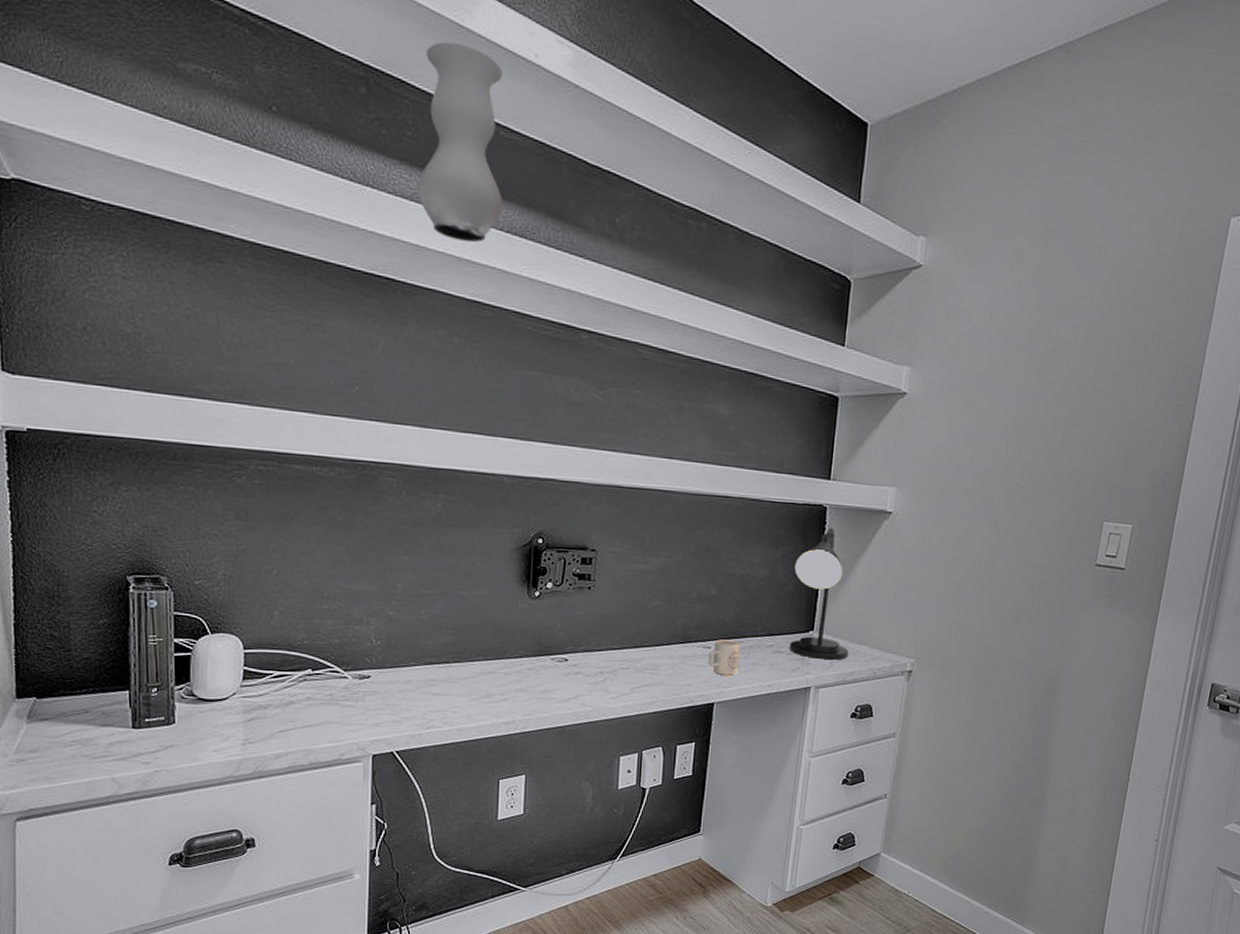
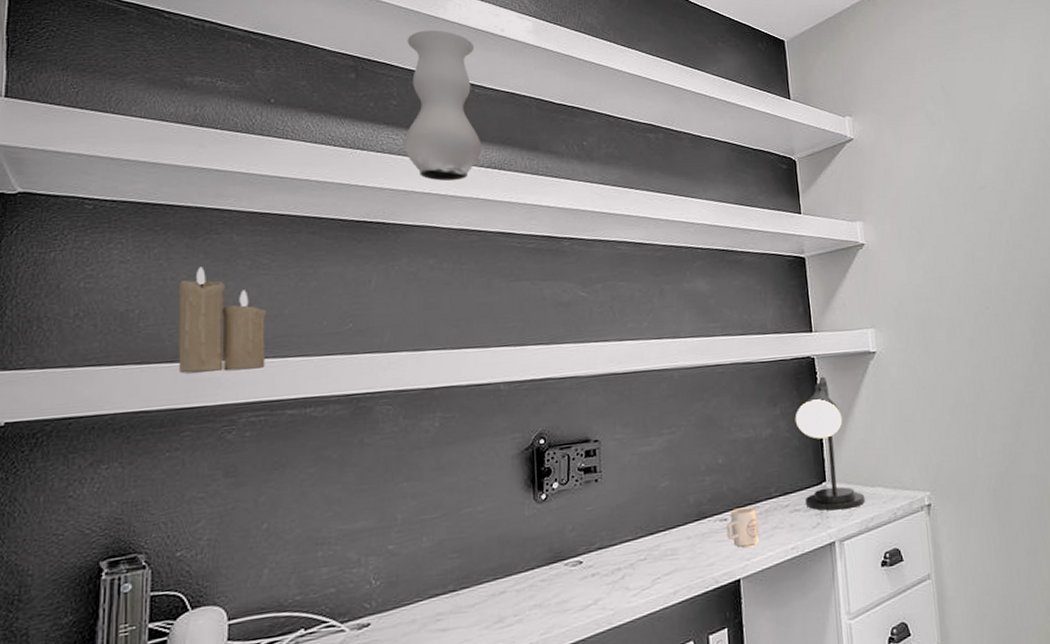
candle: none [184,297,273,418] -> present [178,266,267,374]

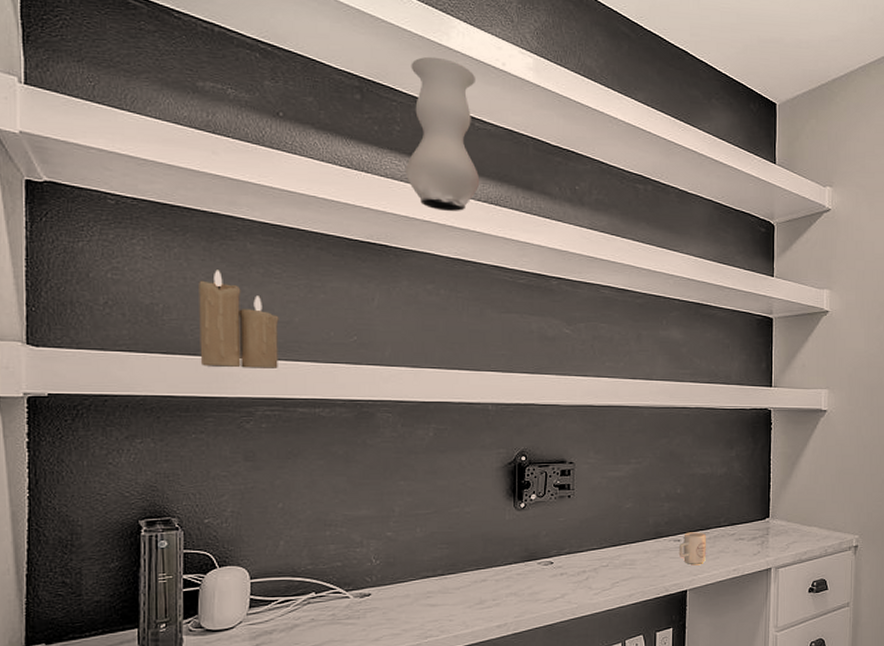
desk lamp: present [795,376,866,511] -> none [748,427,802,542]

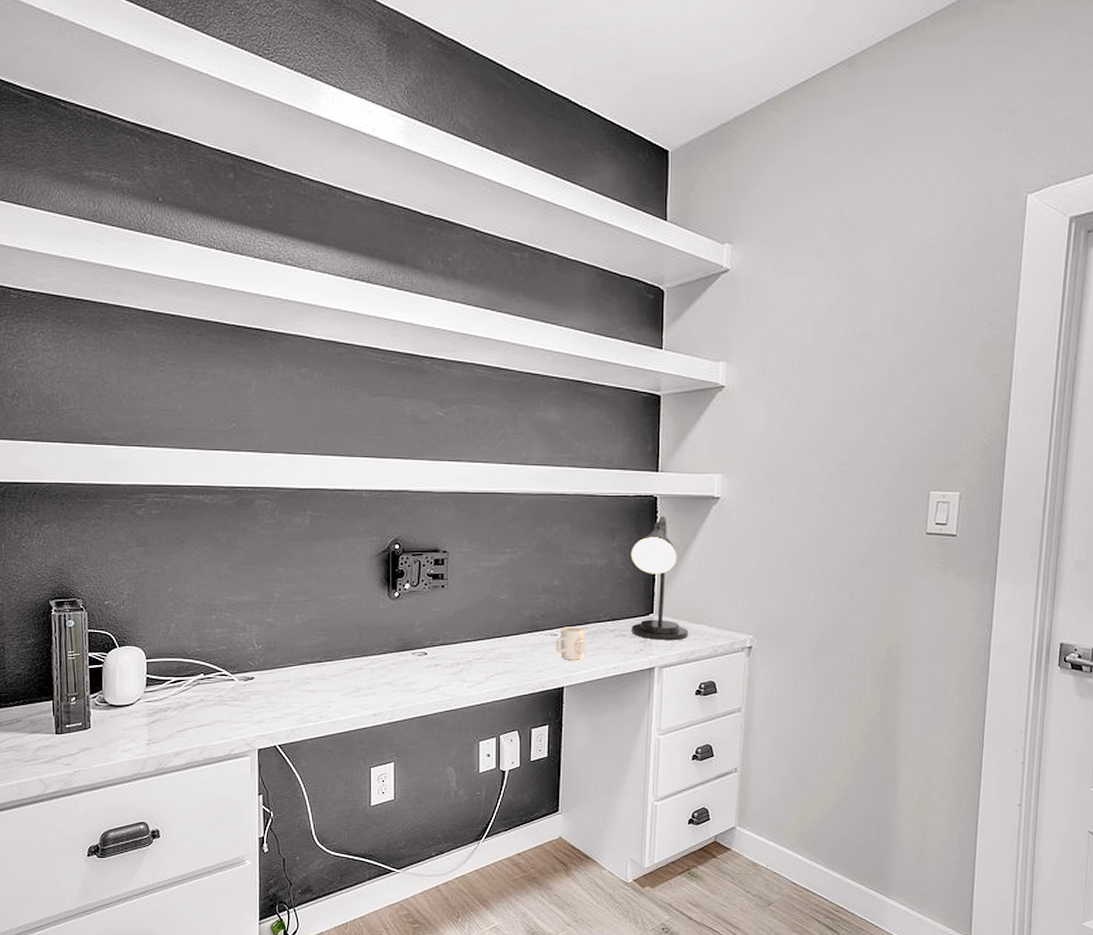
candle: present [199,270,279,368] -> none [92,359,165,456]
vase: present [406,56,480,212] -> none [279,127,351,292]
desk lamp: none [748,427,802,542] -> present [630,516,689,640]

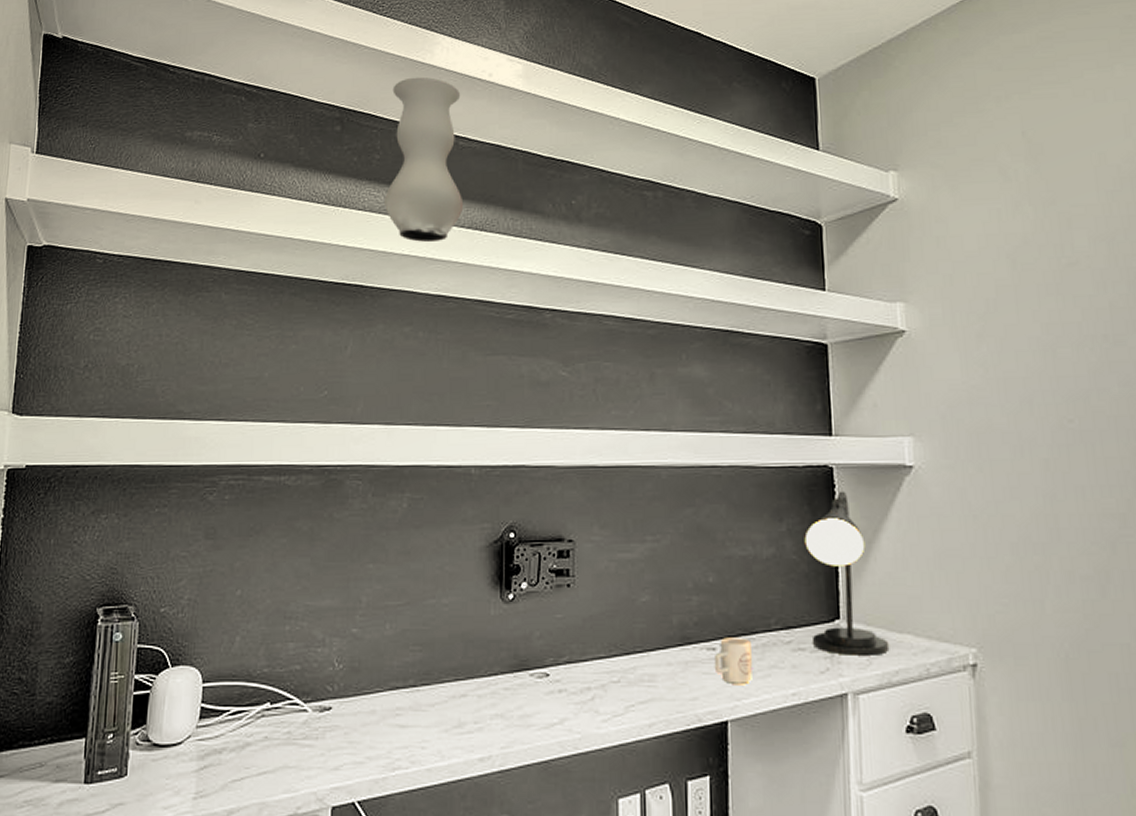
vase: none [279,127,351,292] -> present [385,77,464,243]

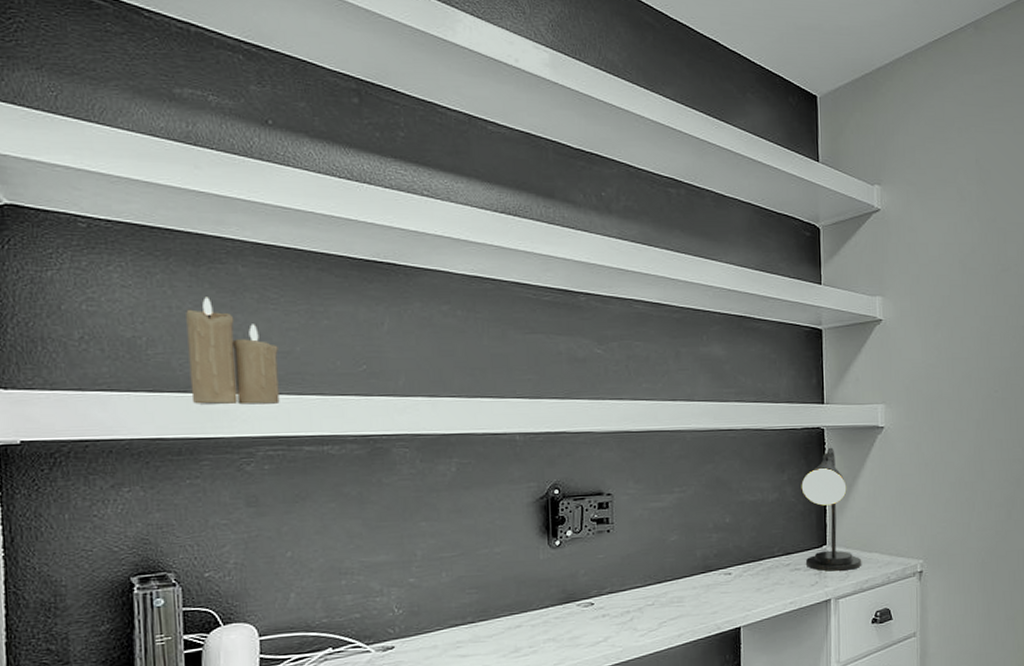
candle: none [169,324,249,432] -> present [186,297,280,405]
vase: present [385,77,464,243] -> none [413,54,496,225]
mug: present [713,637,752,684] -> none [730,563,760,599]

